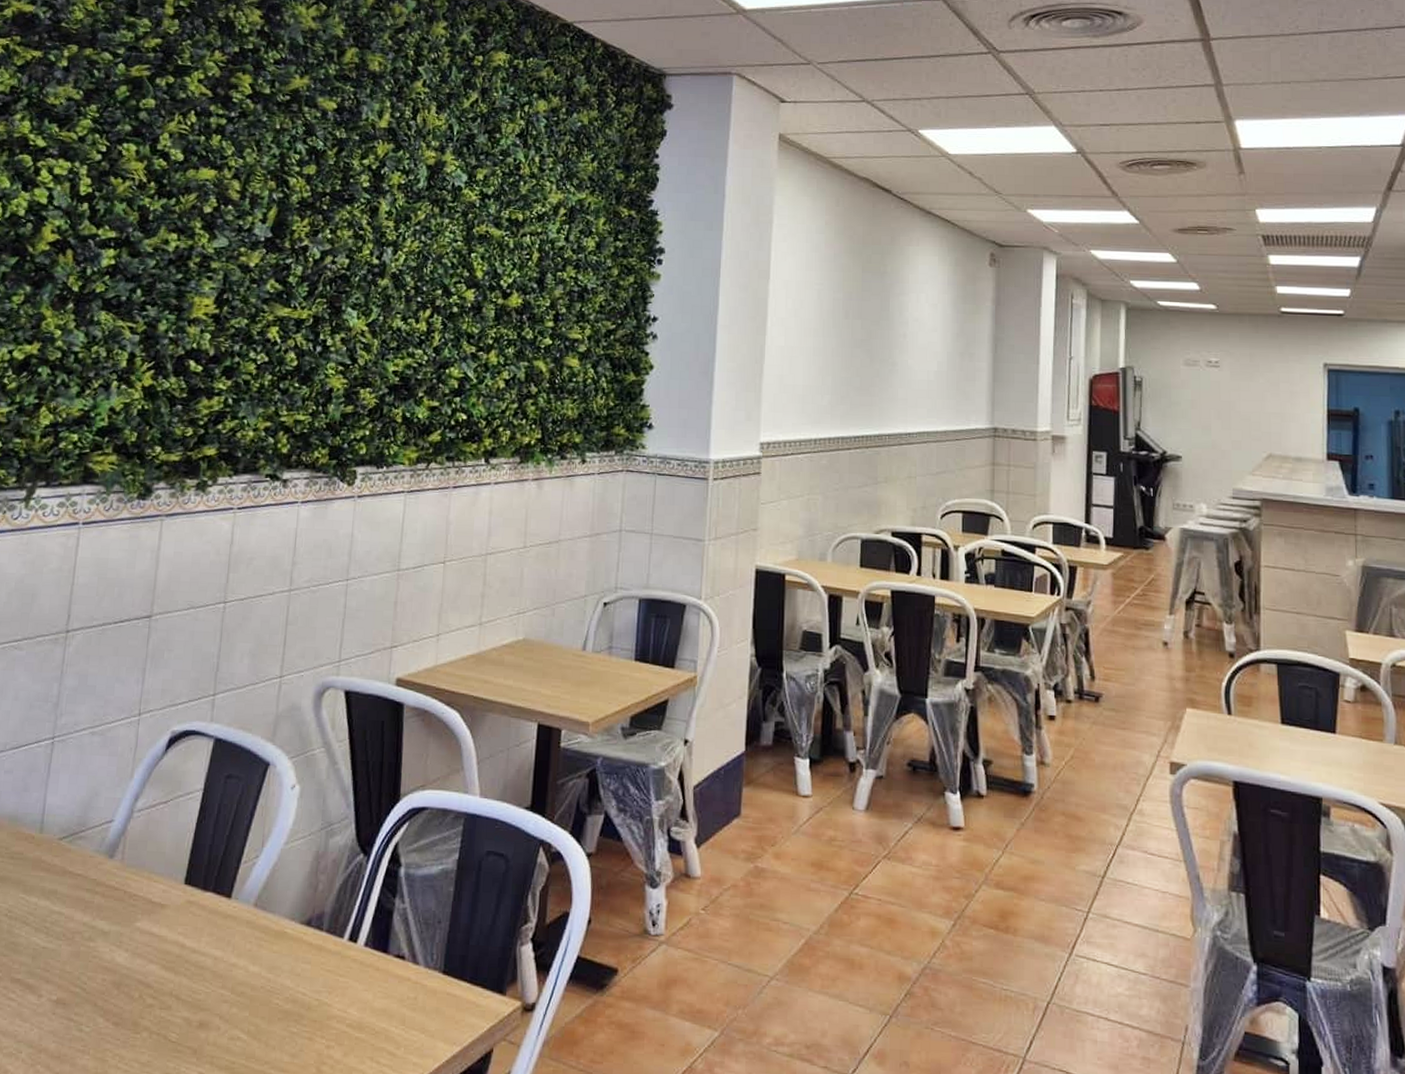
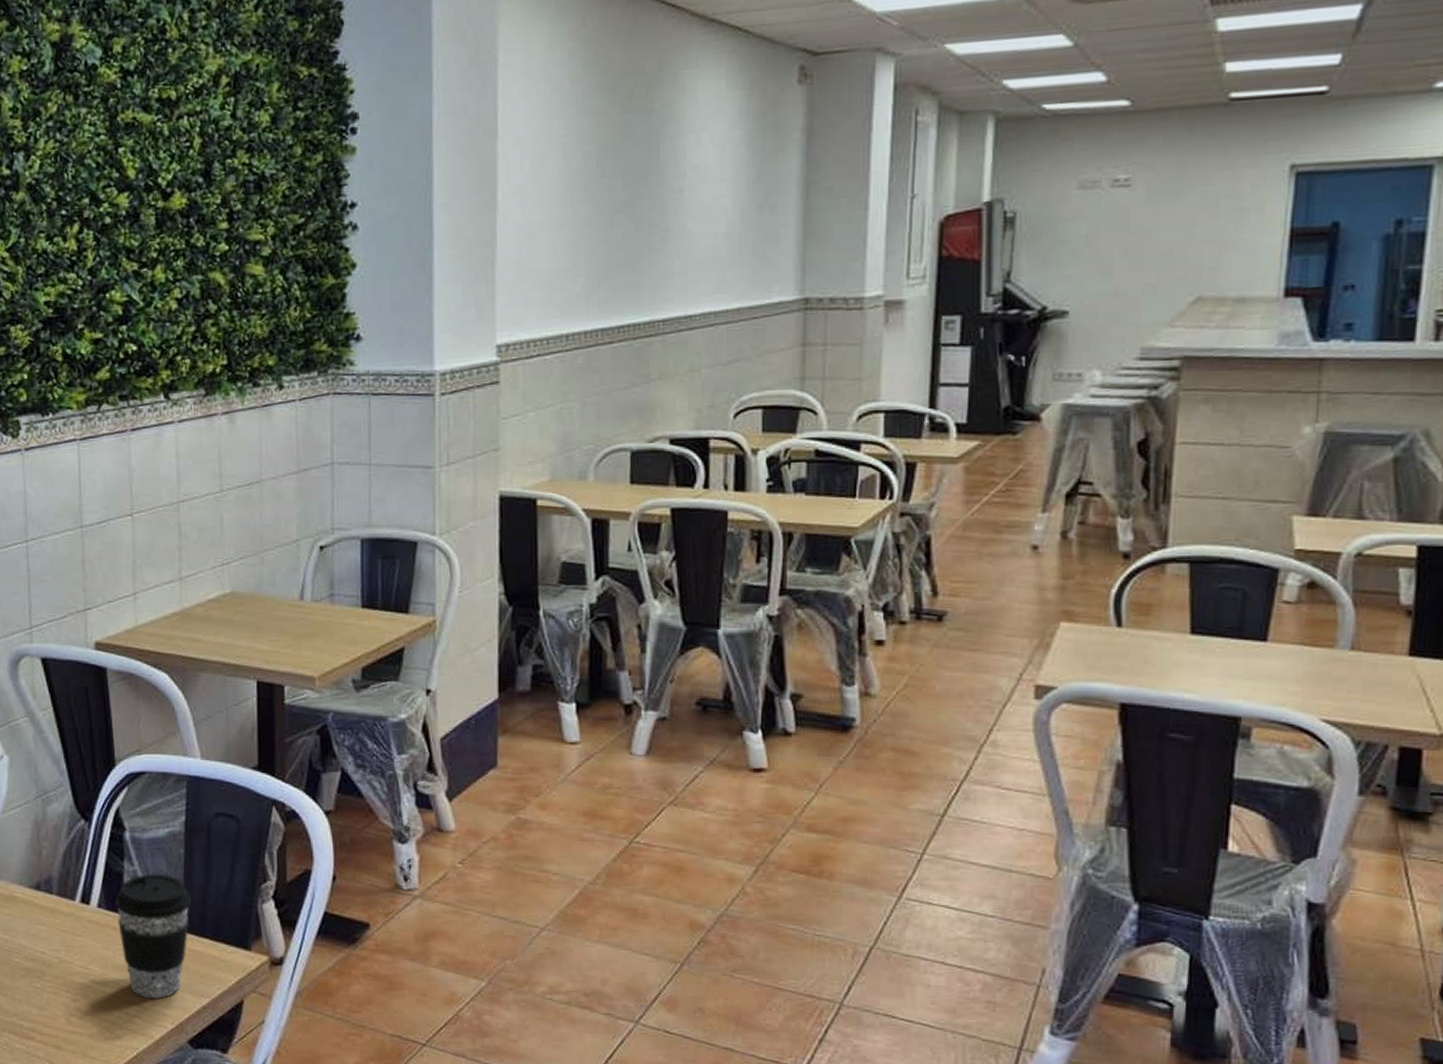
coffee cup: none [382,912,455,1046] -> present [115,874,191,999]

